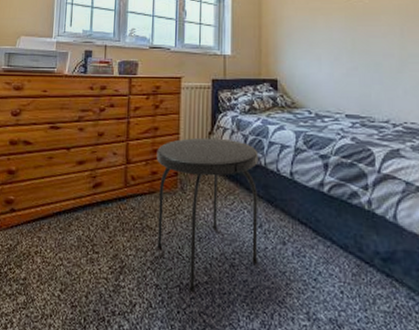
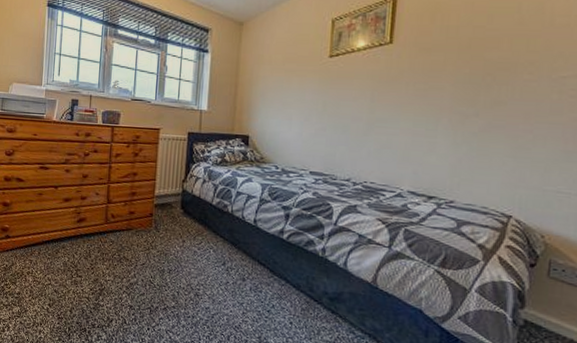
side table: present [156,137,258,293] -> none [131,184,227,315]

